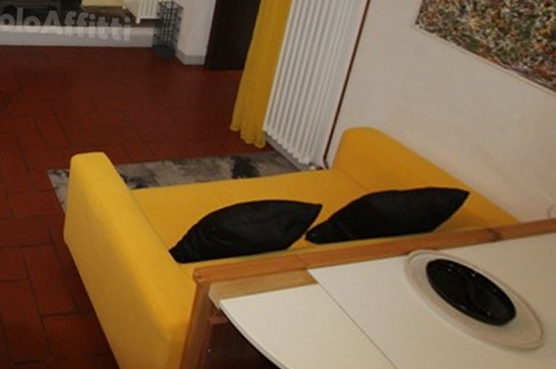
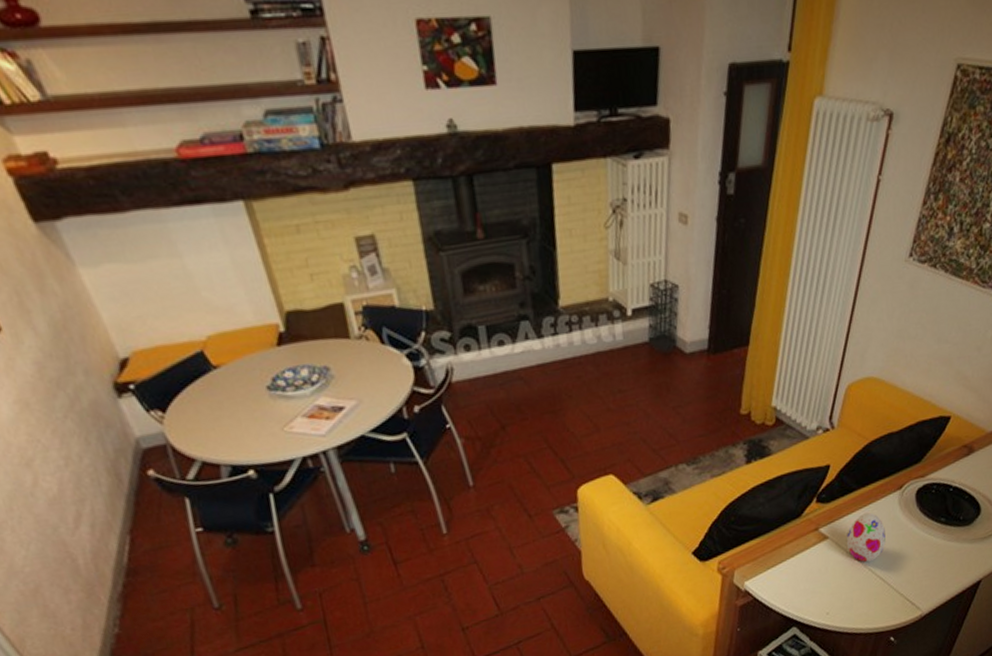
decorative egg: none [339,269,388,327] -> present [846,512,886,562]

